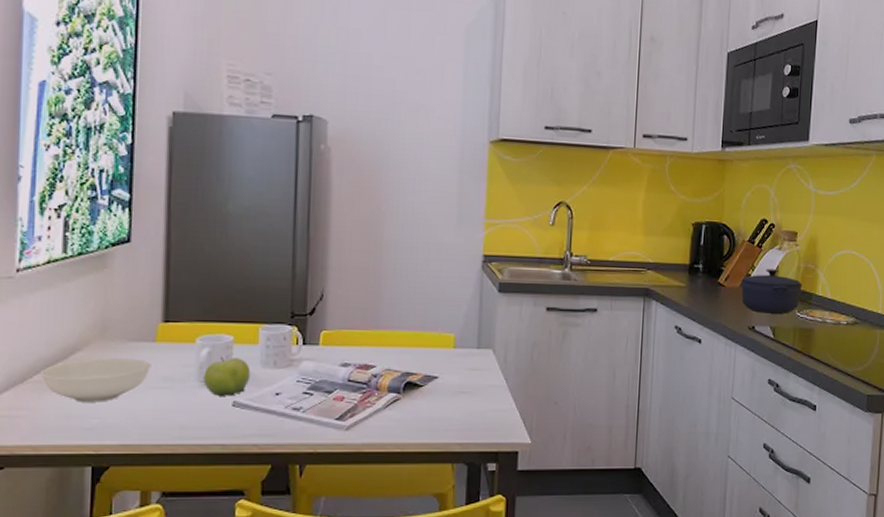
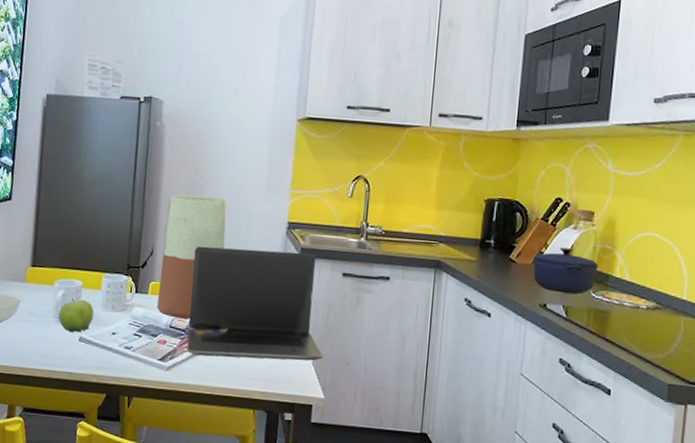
vase: none [331,228,411,370] -> present [157,194,227,319]
laptop computer: none [370,286,529,410] -> present [187,246,324,361]

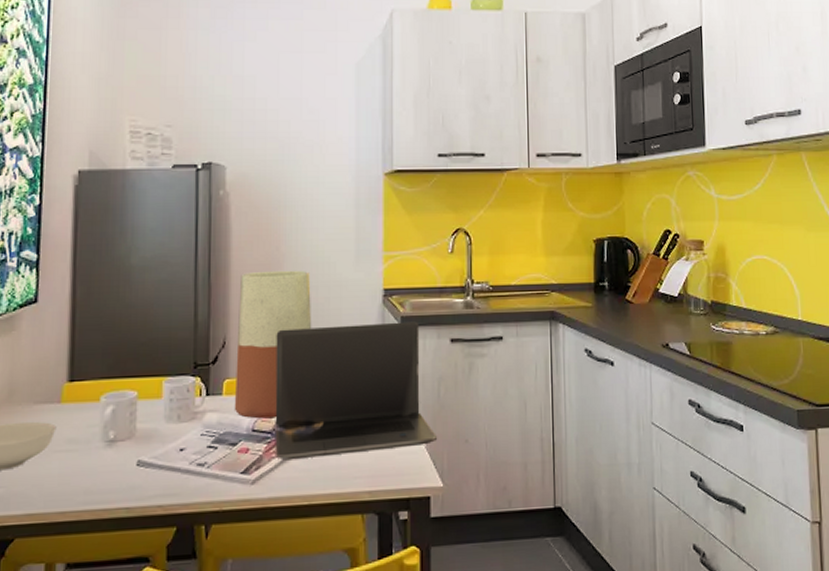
fruit: present [58,298,94,332] -> none [108,413,155,456]
cooking pot: present [533,247,599,294] -> none [650,281,715,329]

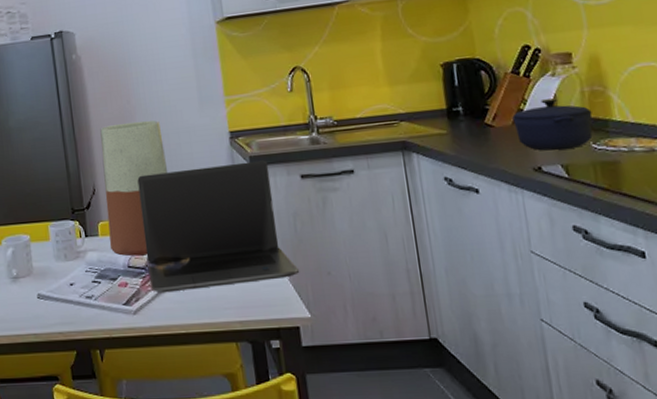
cooking pot: none [650,281,715,329] -> present [512,98,593,151]

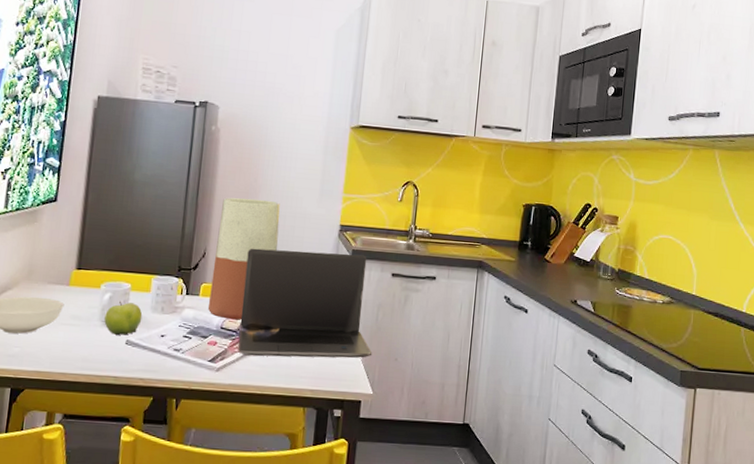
fruit: none [11,254,48,290] -> present [104,301,143,335]
cooking pot: present [512,98,593,151] -> none [565,248,622,291]

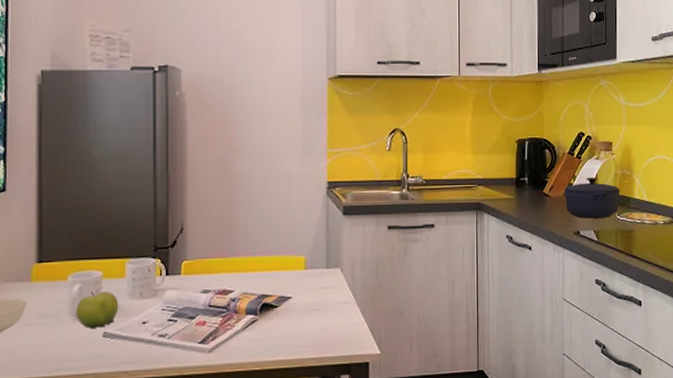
vase: present [208,197,280,320] -> none [193,164,263,296]
laptop computer: present [238,248,373,358] -> none [229,211,376,332]
cooking pot: none [565,248,622,291] -> present [564,177,620,218]

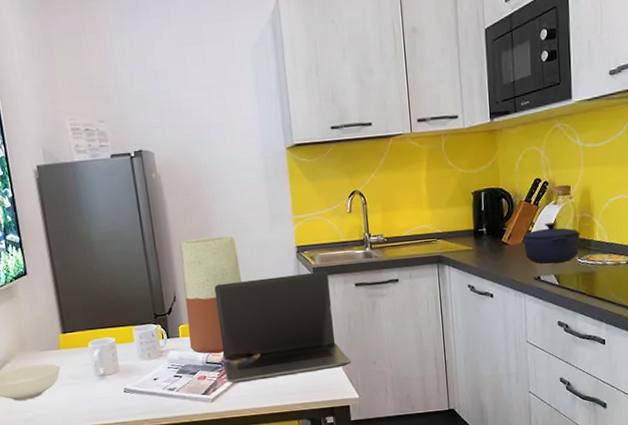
fruit: present [76,291,119,328] -> none [99,354,133,386]
vase: none [193,164,263,296] -> present [179,235,242,354]
laptop computer: none [229,211,376,332] -> present [214,271,352,384]

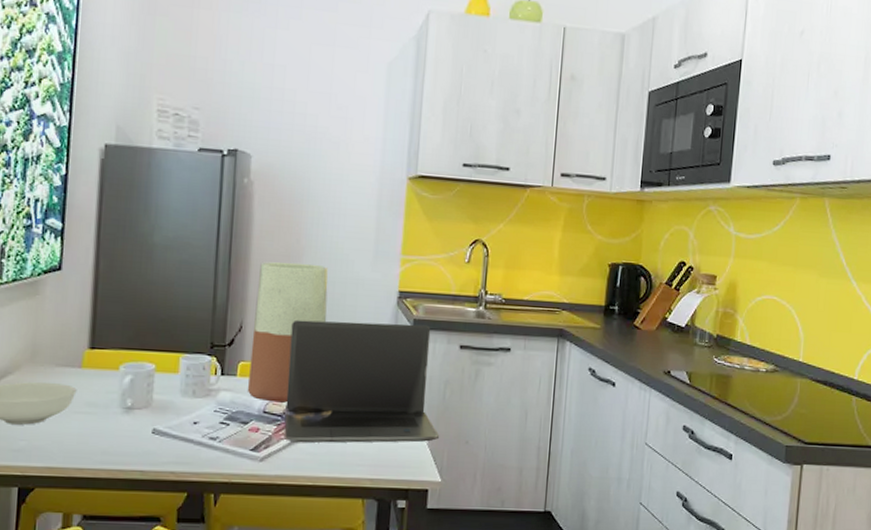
cooking pot: present [523,222,580,264] -> none [657,312,721,359]

